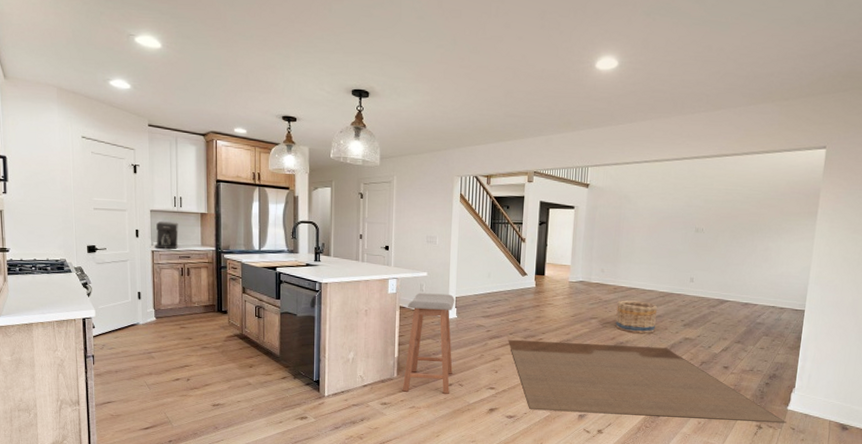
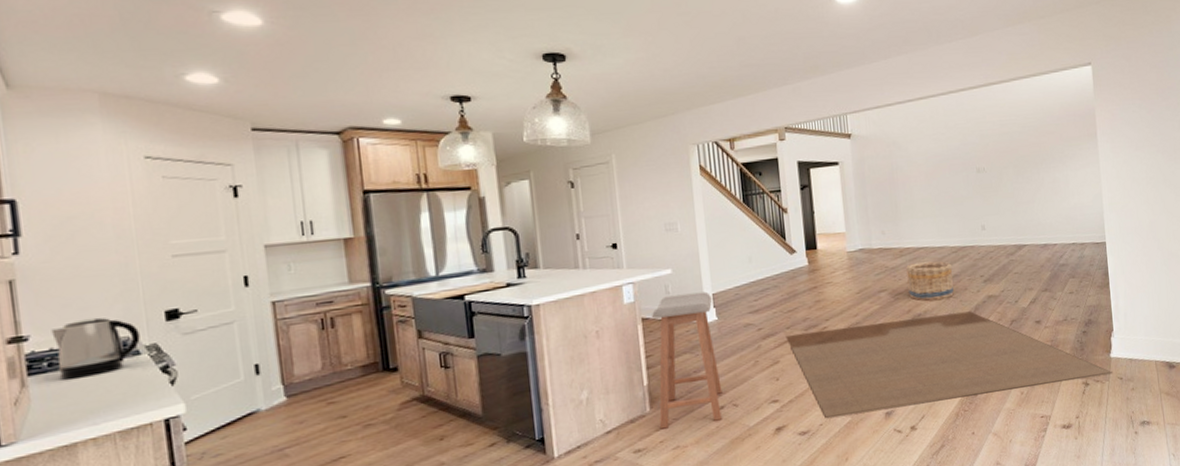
kettle: none [22,243,72,282] -> present [51,317,140,380]
coffee maker: present [155,221,179,250] -> none [276,256,314,297]

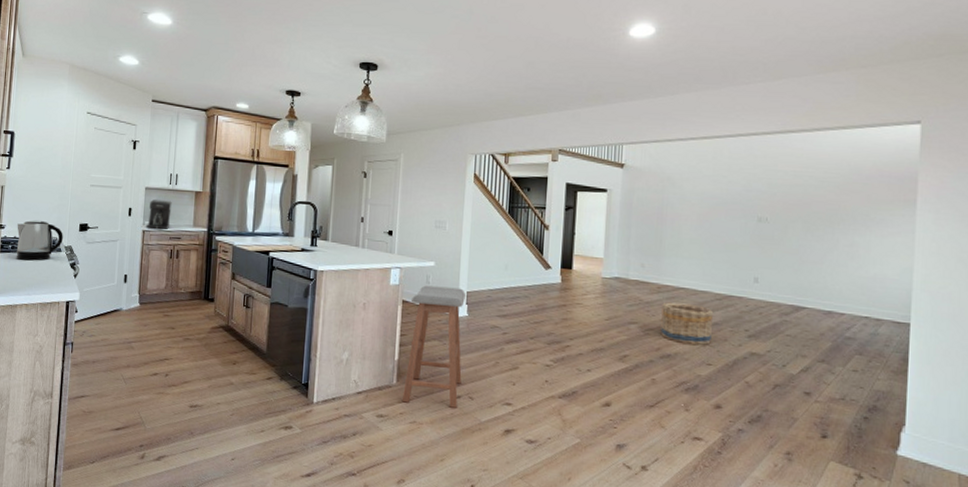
coffee maker: none [276,256,314,297] -> present [146,199,172,230]
area rug: present [785,311,1113,418] -> none [528,344,897,473]

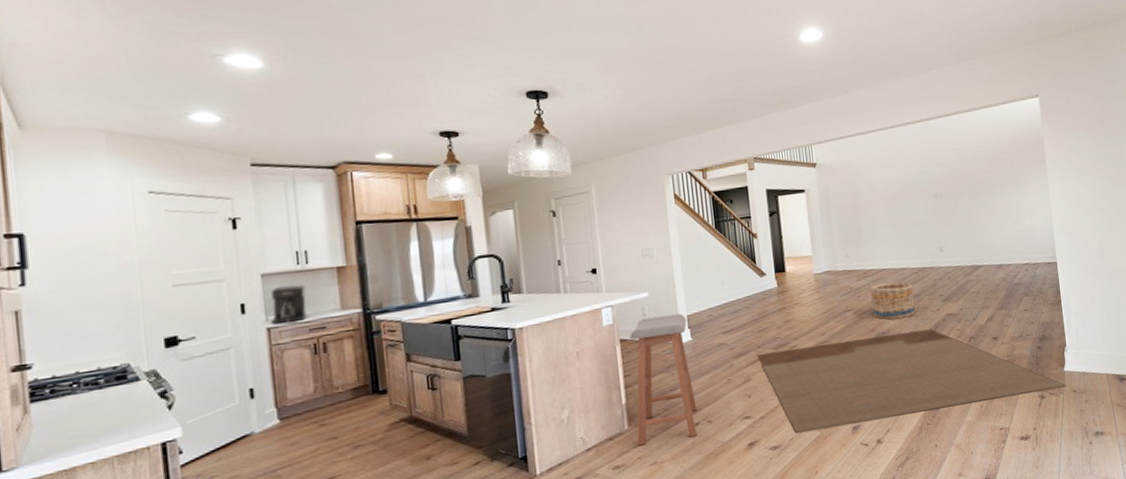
kettle: present [16,220,63,261] -> none [54,345,140,406]
area rug: none [528,344,897,473] -> present [756,329,1067,433]

